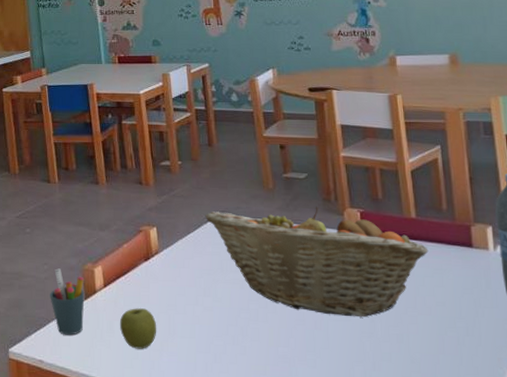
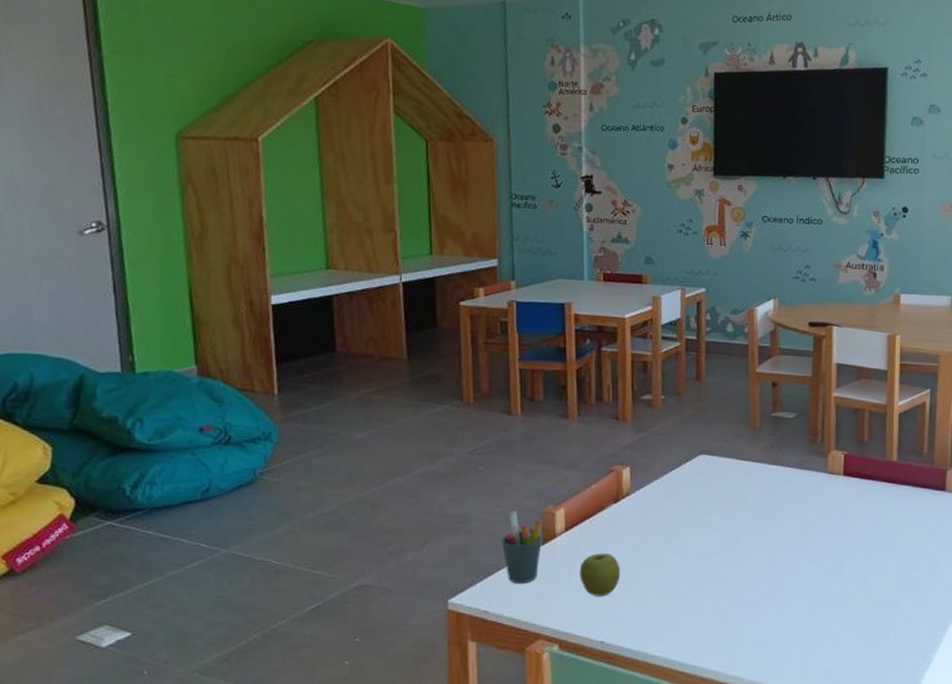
fruit basket: present [205,206,429,318] -> none [684,448,905,560]

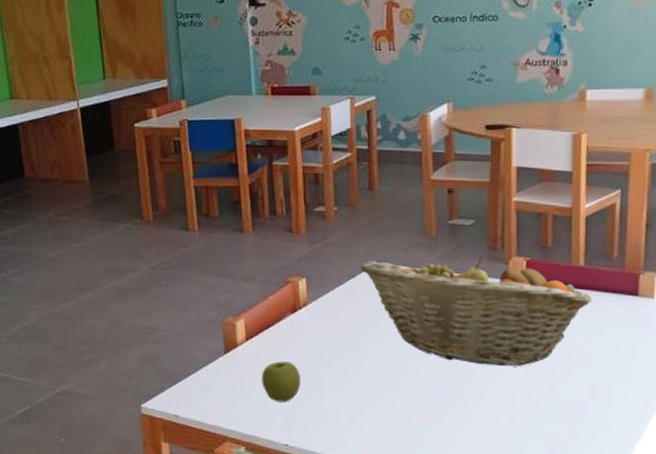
pen holder: present [501,511,544,584] -> none [186,322,225,390]
fruit basket: none [684,448,905,560] -> present [360,255,593,367]

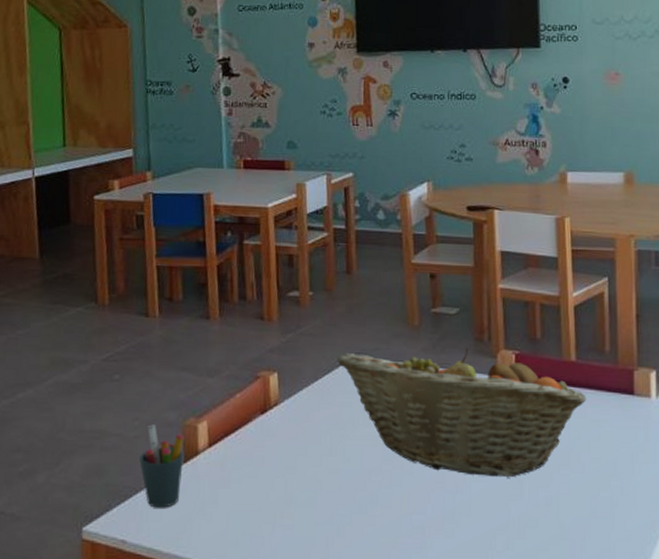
pen holder: none [186,322,225,390] -> present [139,424,185,508]
apple: present [262,361,301,402] -> none [225,472,271,523]

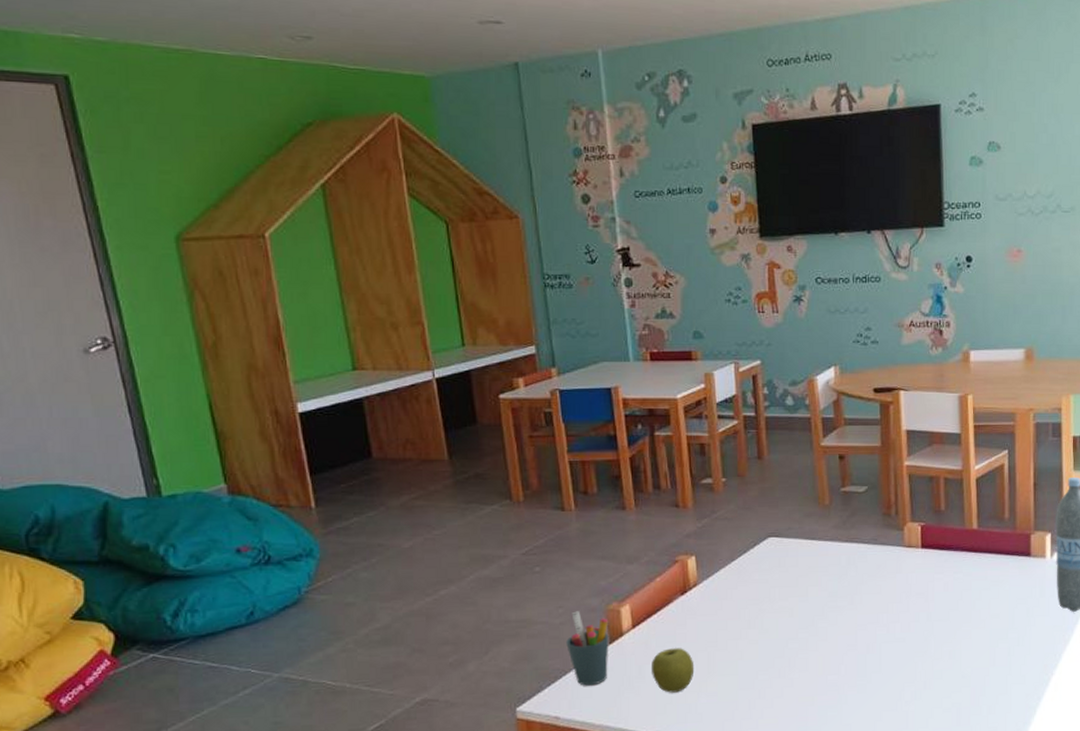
apple: none [225,472,271,523] -> present [652,648,695,693]
fruit basket: present [337,347,587,478] -> none [752,522,987,637]

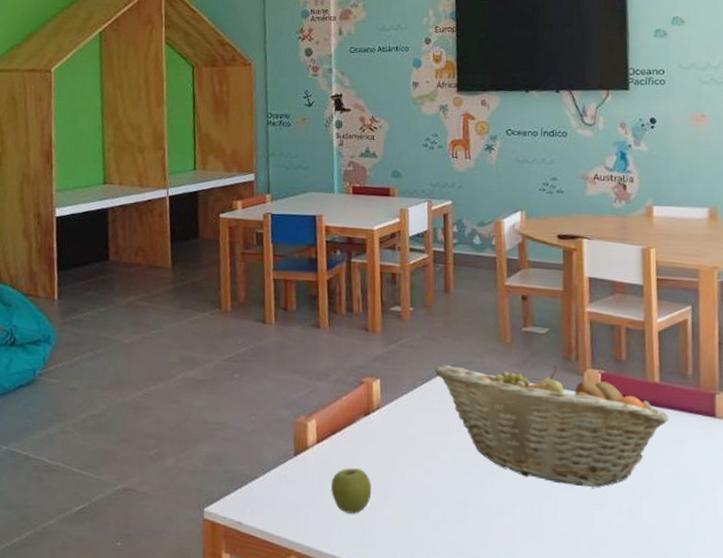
pen holder: present [566,611,609,686] -> none [255,420,296,496]
fruit basket: none [752,522,987,637] -> present [434,365,670,488]

